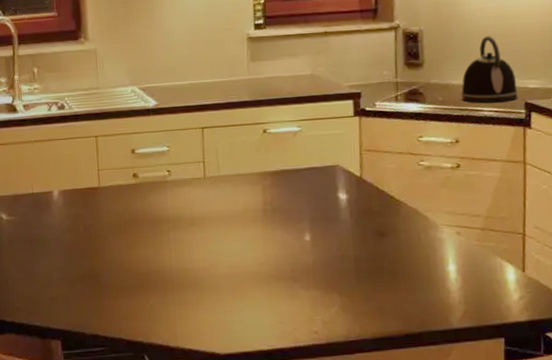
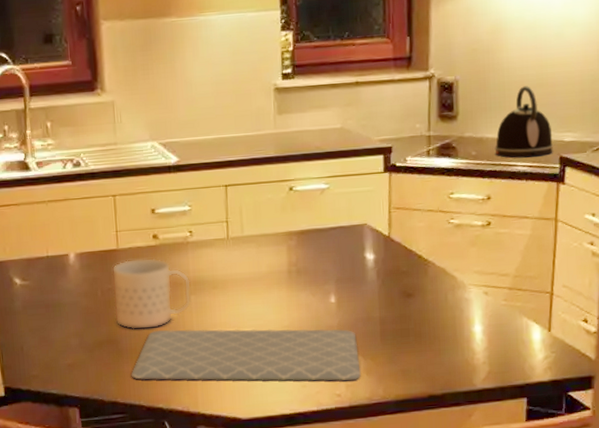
mug: none [93,195,170,265] -> present [111,258,192,330]
placemat: none [111,265,337,319] -> present [131,329,361,382]

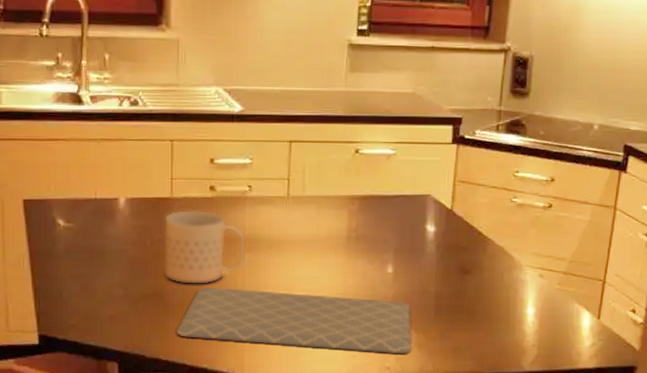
kettle: present [494,86,554,158] -> none [562,70,620,143]

